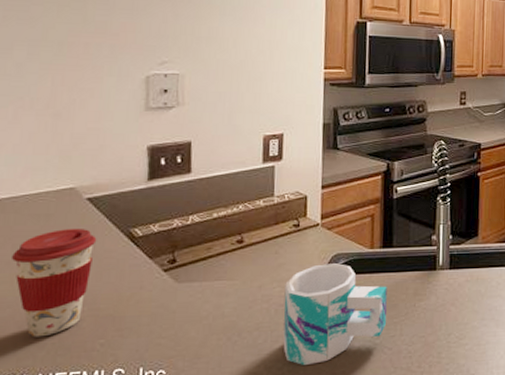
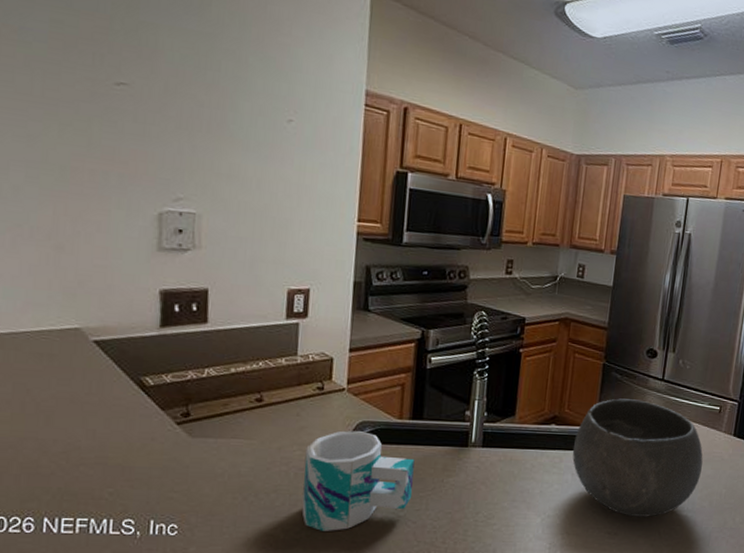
coffee cup: present [12,228,97,337] -> none [13,371,105,481]

